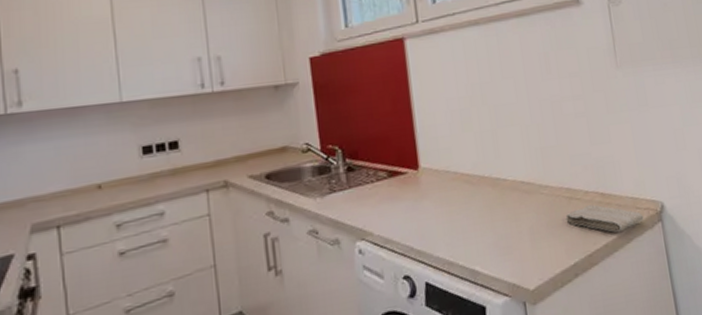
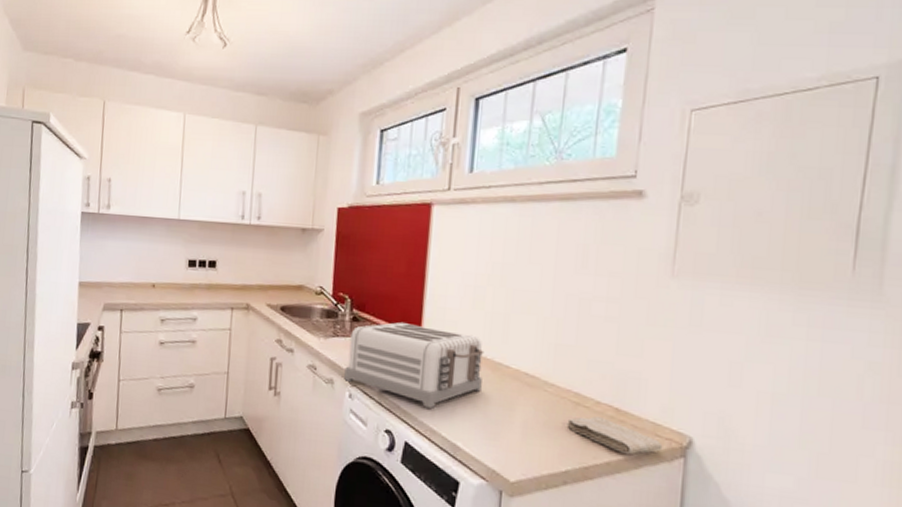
toaster: none [348,157,486,241] -> present [344,321,484,408]

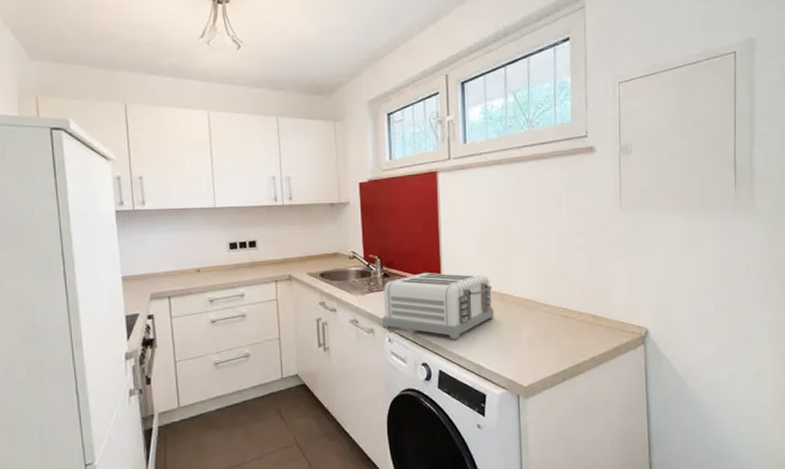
washcloth: present [567,416,663,455] -> none [560,324,629,350]

